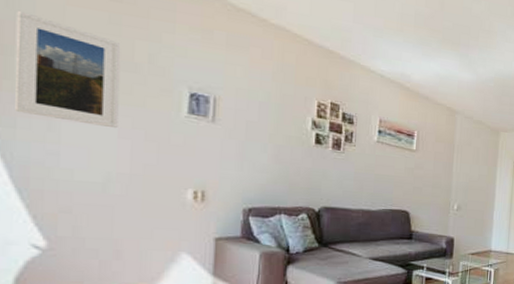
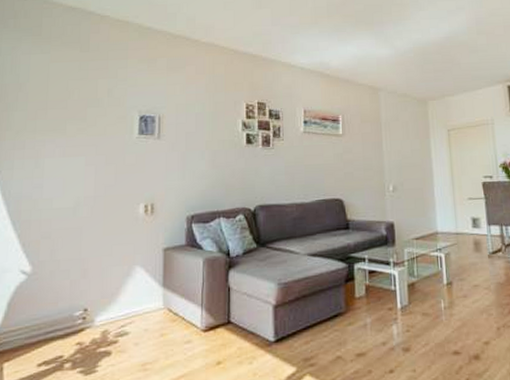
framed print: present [15,11,121,129] -> none [13,75,88,158]

